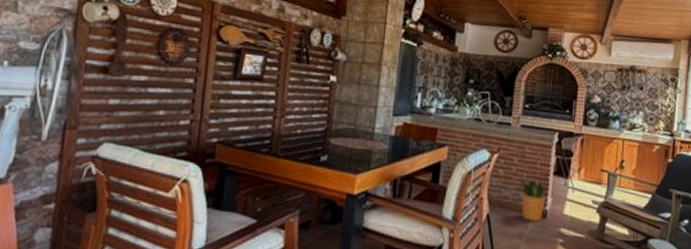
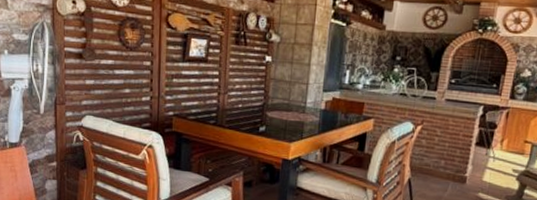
potted plant: present [516,176,551,222] -> none [438,146,472,187]

